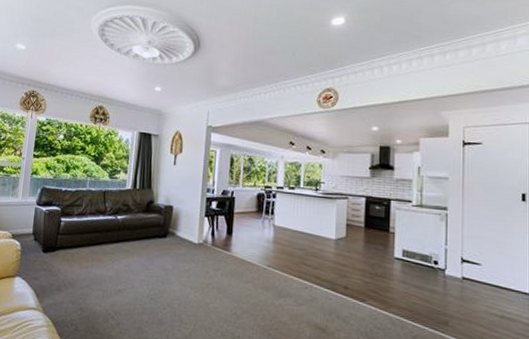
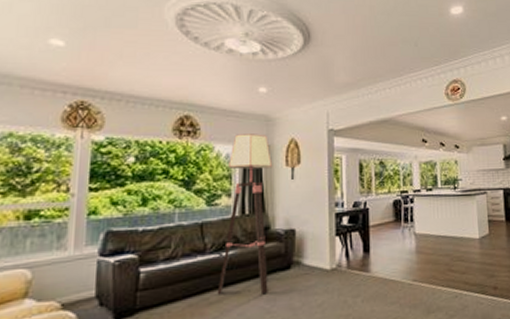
floor lamp: none [111,124,160,254] -> present [217,134,272,295]

